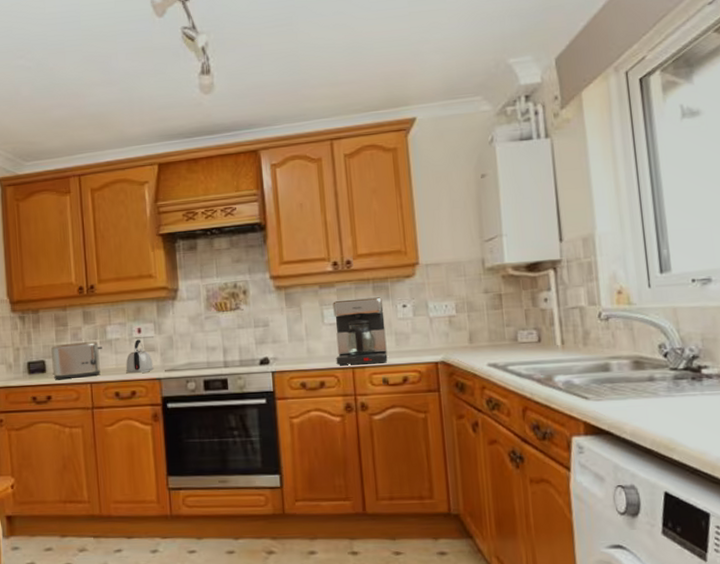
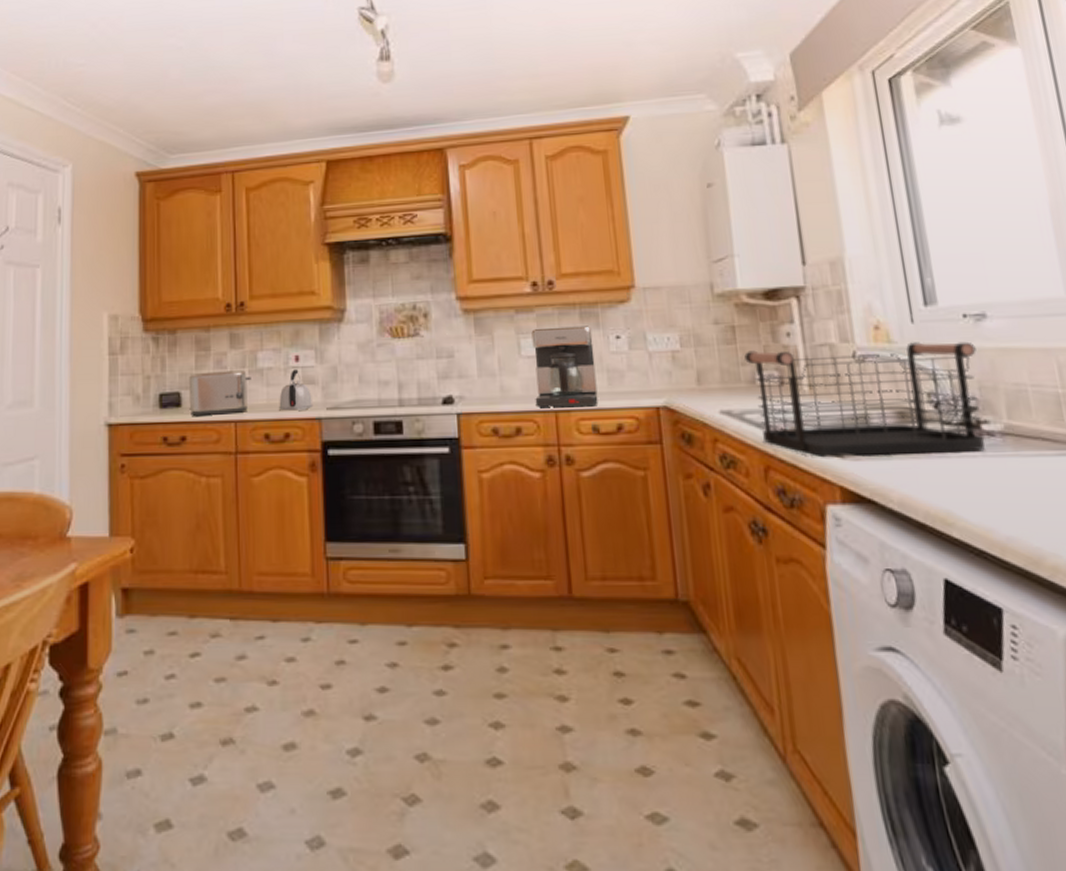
dish rack: none [509,302,703,399] -> present [744,341,985,457]

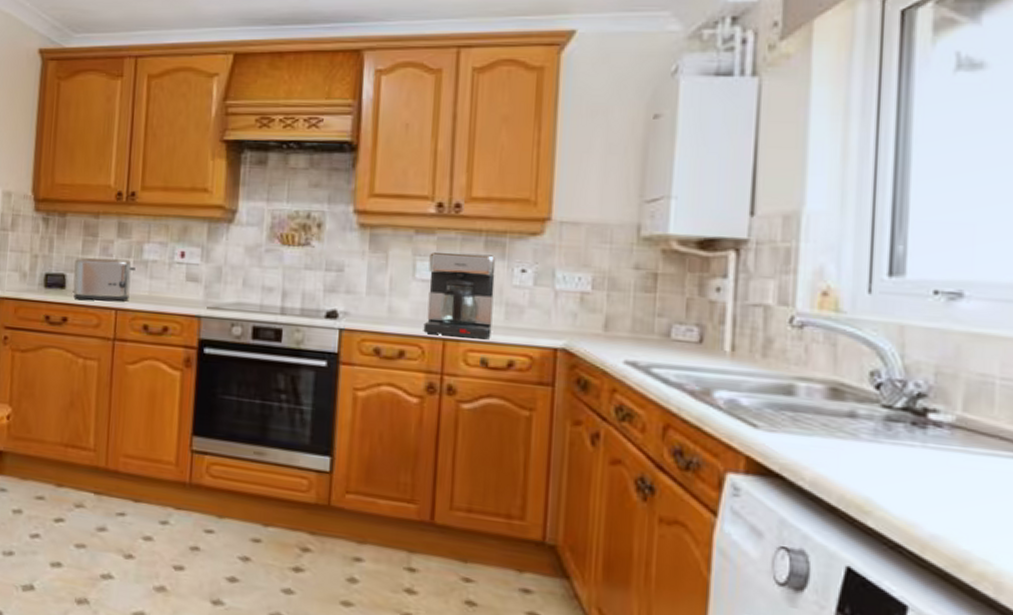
kettle: present [279,369,314,412] -> none [160,265,195,308]
dish rack: present [744,341,985,457] -> none [663,301,942,440]

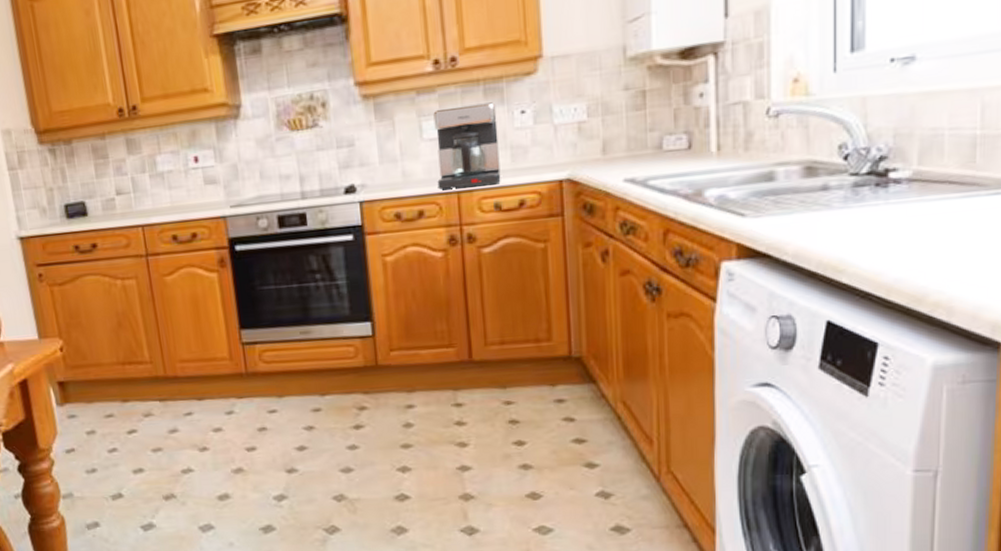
toaster: present [72,257,136,301] -> none [91,175,153,224]

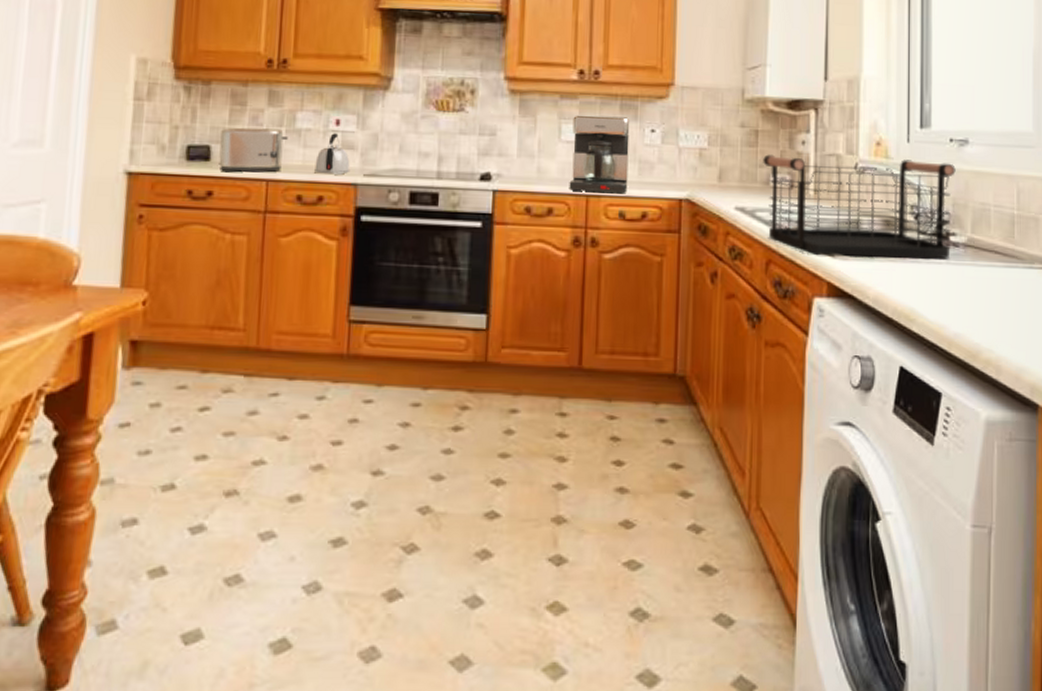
toaster: none [91,175,153,224] -> present [218,127,288,173]
kettle: none [182,170,217,213] -> present [314,133,351,176]
dish rack: none [653,88,898,217] -> present [763,154,956,259]

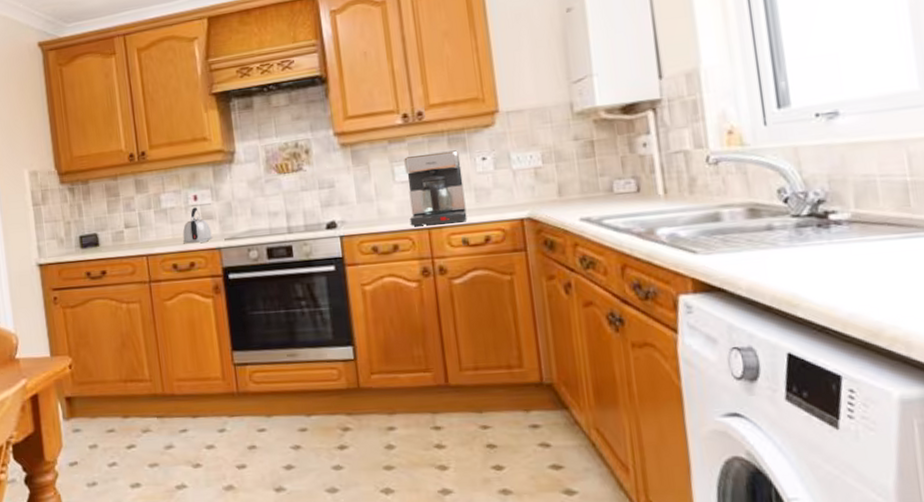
toaster: present [218,127,288,173] -> none [103,211,157,254]
dish rack: present [763,154,956,259] -> none [603,139,831,254]

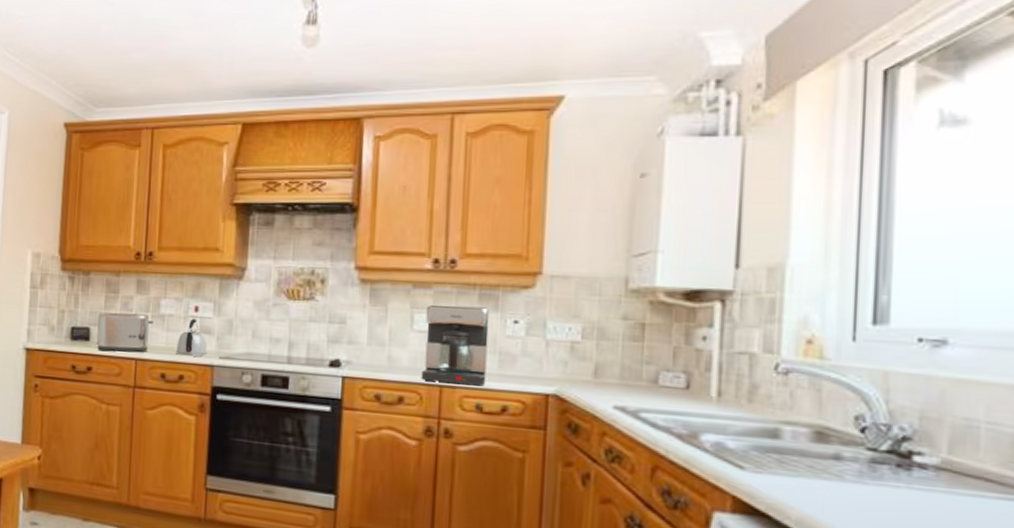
toaster: none [103,211,157,254] -> present [96,312,153,352]

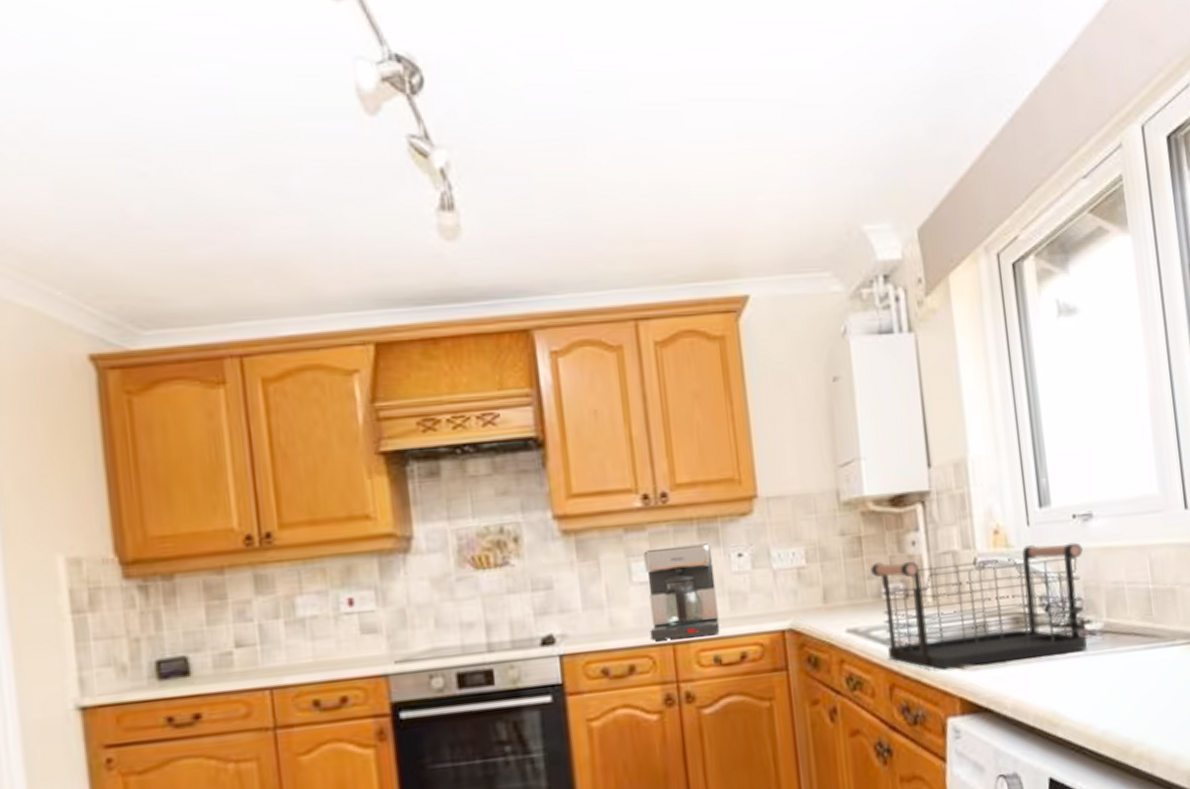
toaster: present [96,312,153,352] -> none [198,621,289,687]
kettle: present [176,319,208,358] -> none [329,616,377,670]
dish rack: none [650,350,926,482] -> present [870,542,1087,670]

